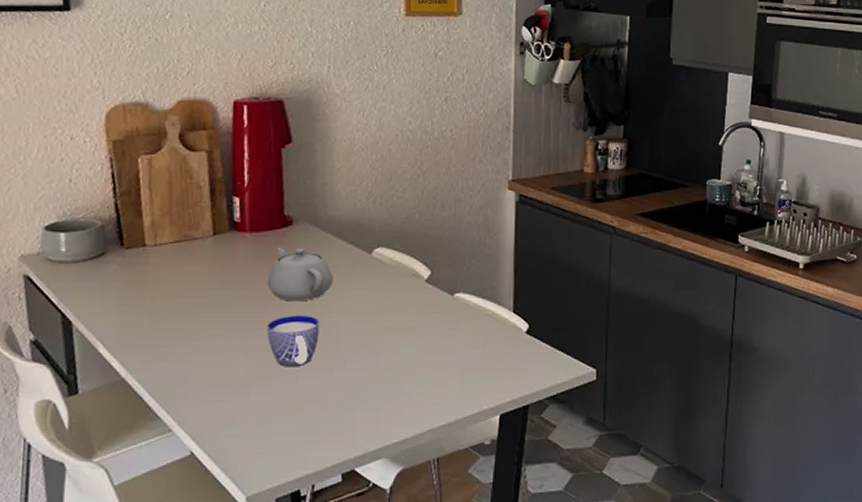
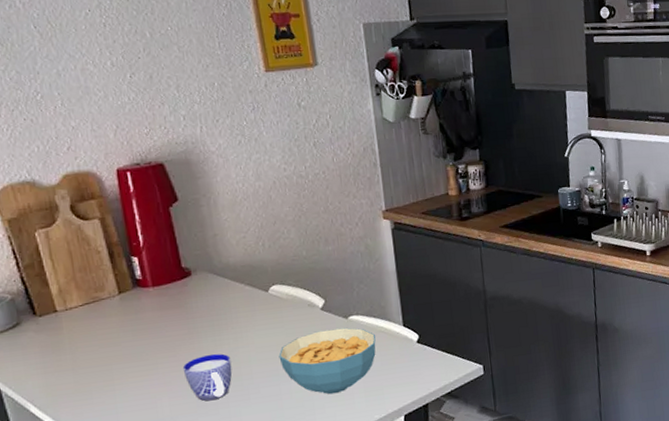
teapot: present [267,246,333,302] -> none [176,295,237,344]
cereal bowl: none [372,305,481,379] -> present [278,327,376,395]

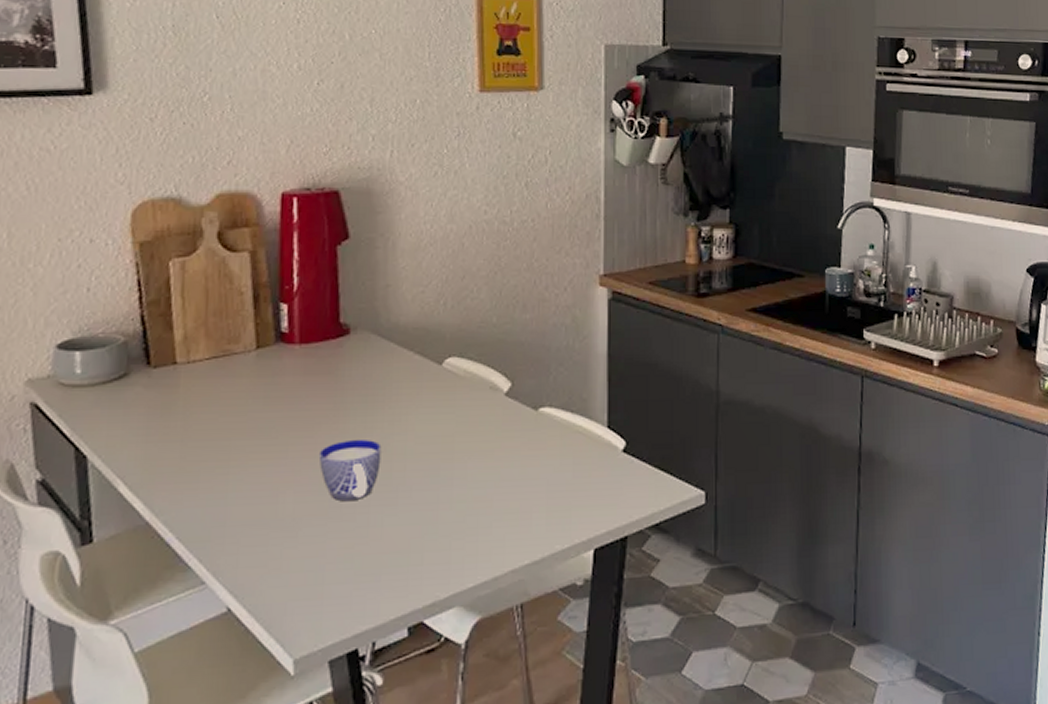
cereal bowl: present [278,327,376,395] -> none [442,422,570,510]

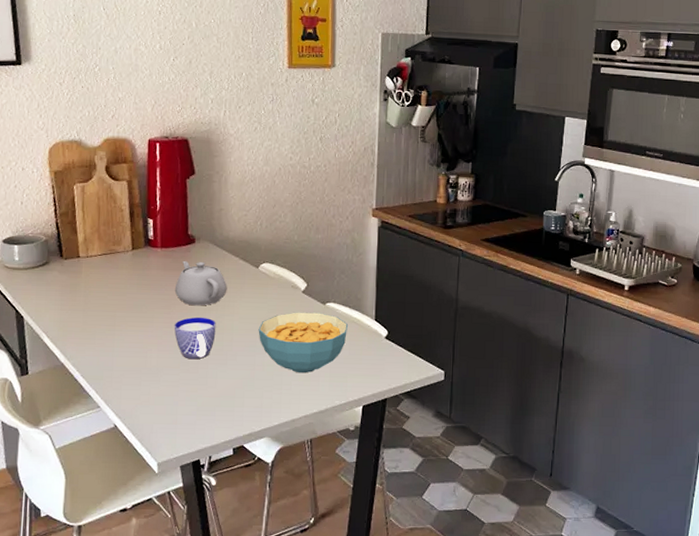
teapot: none [319,360,397,424] -> present [174,260,227,306]
cereal bowl: none [442,422,570,510] -> present [258,312,348,374]

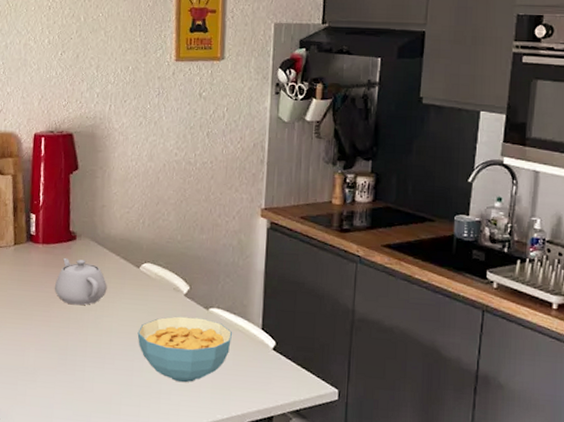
cup: present [174,316,216,360] -> none [52,316,95,361]

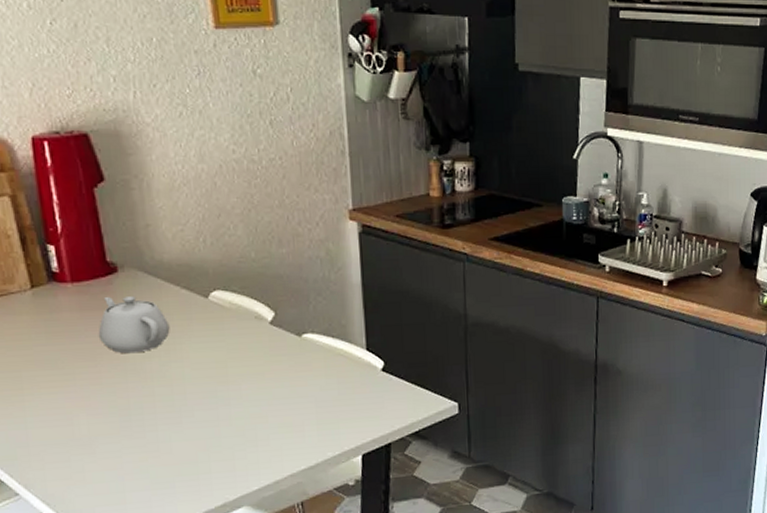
cereal bowl: present [137,316,232,383] -> none [217,347,333,424]

